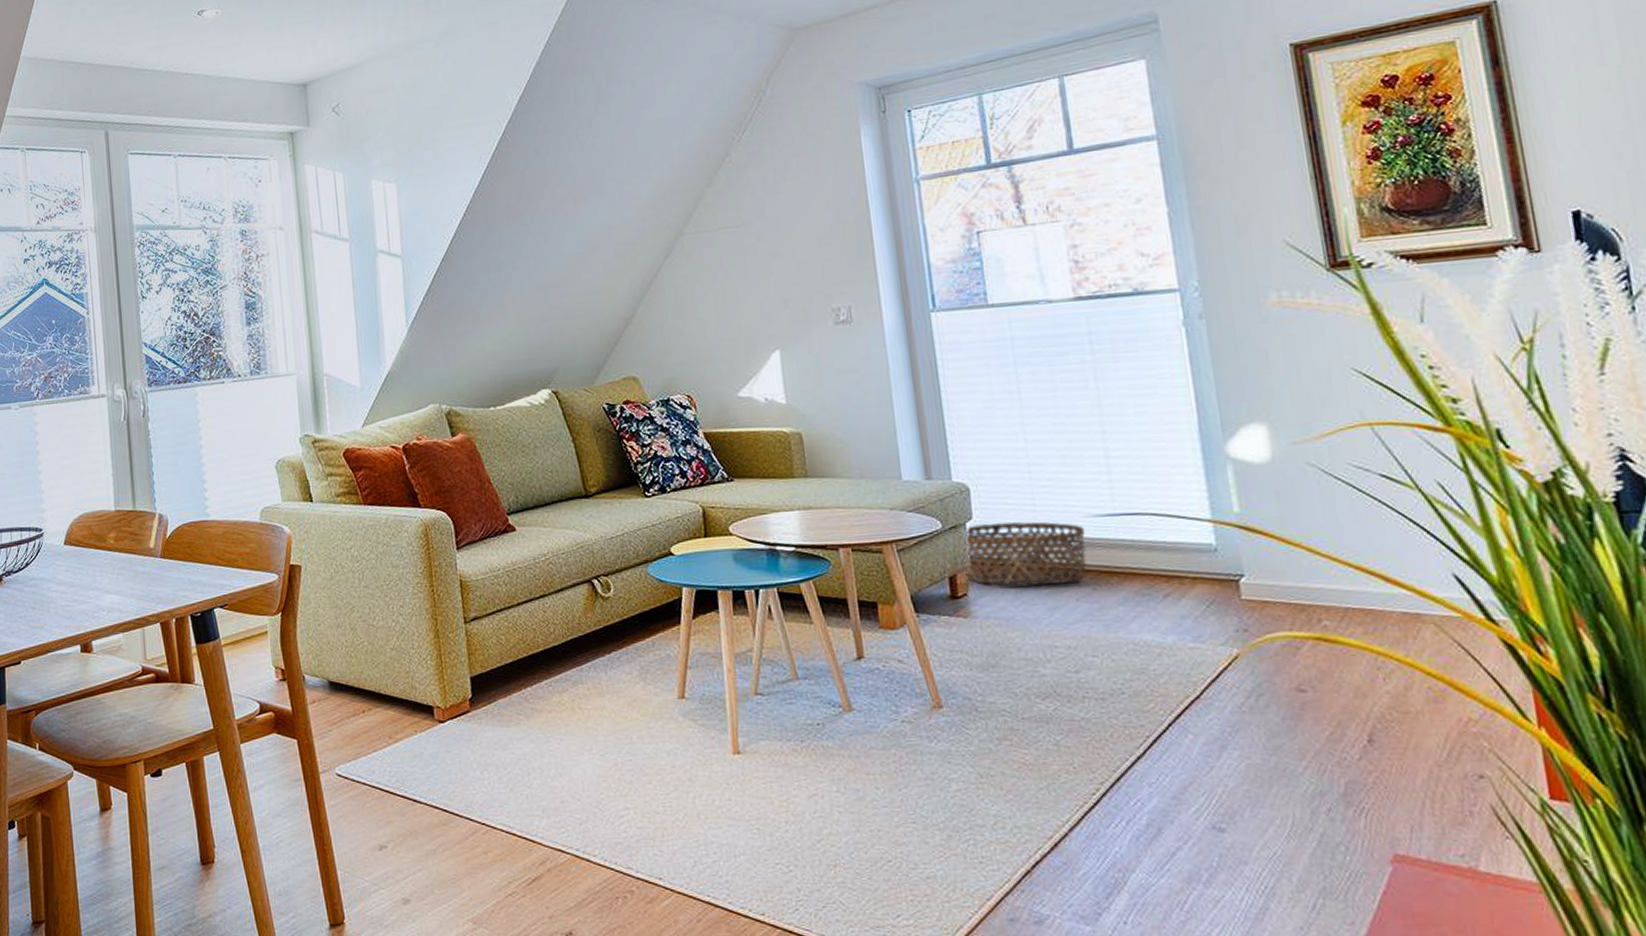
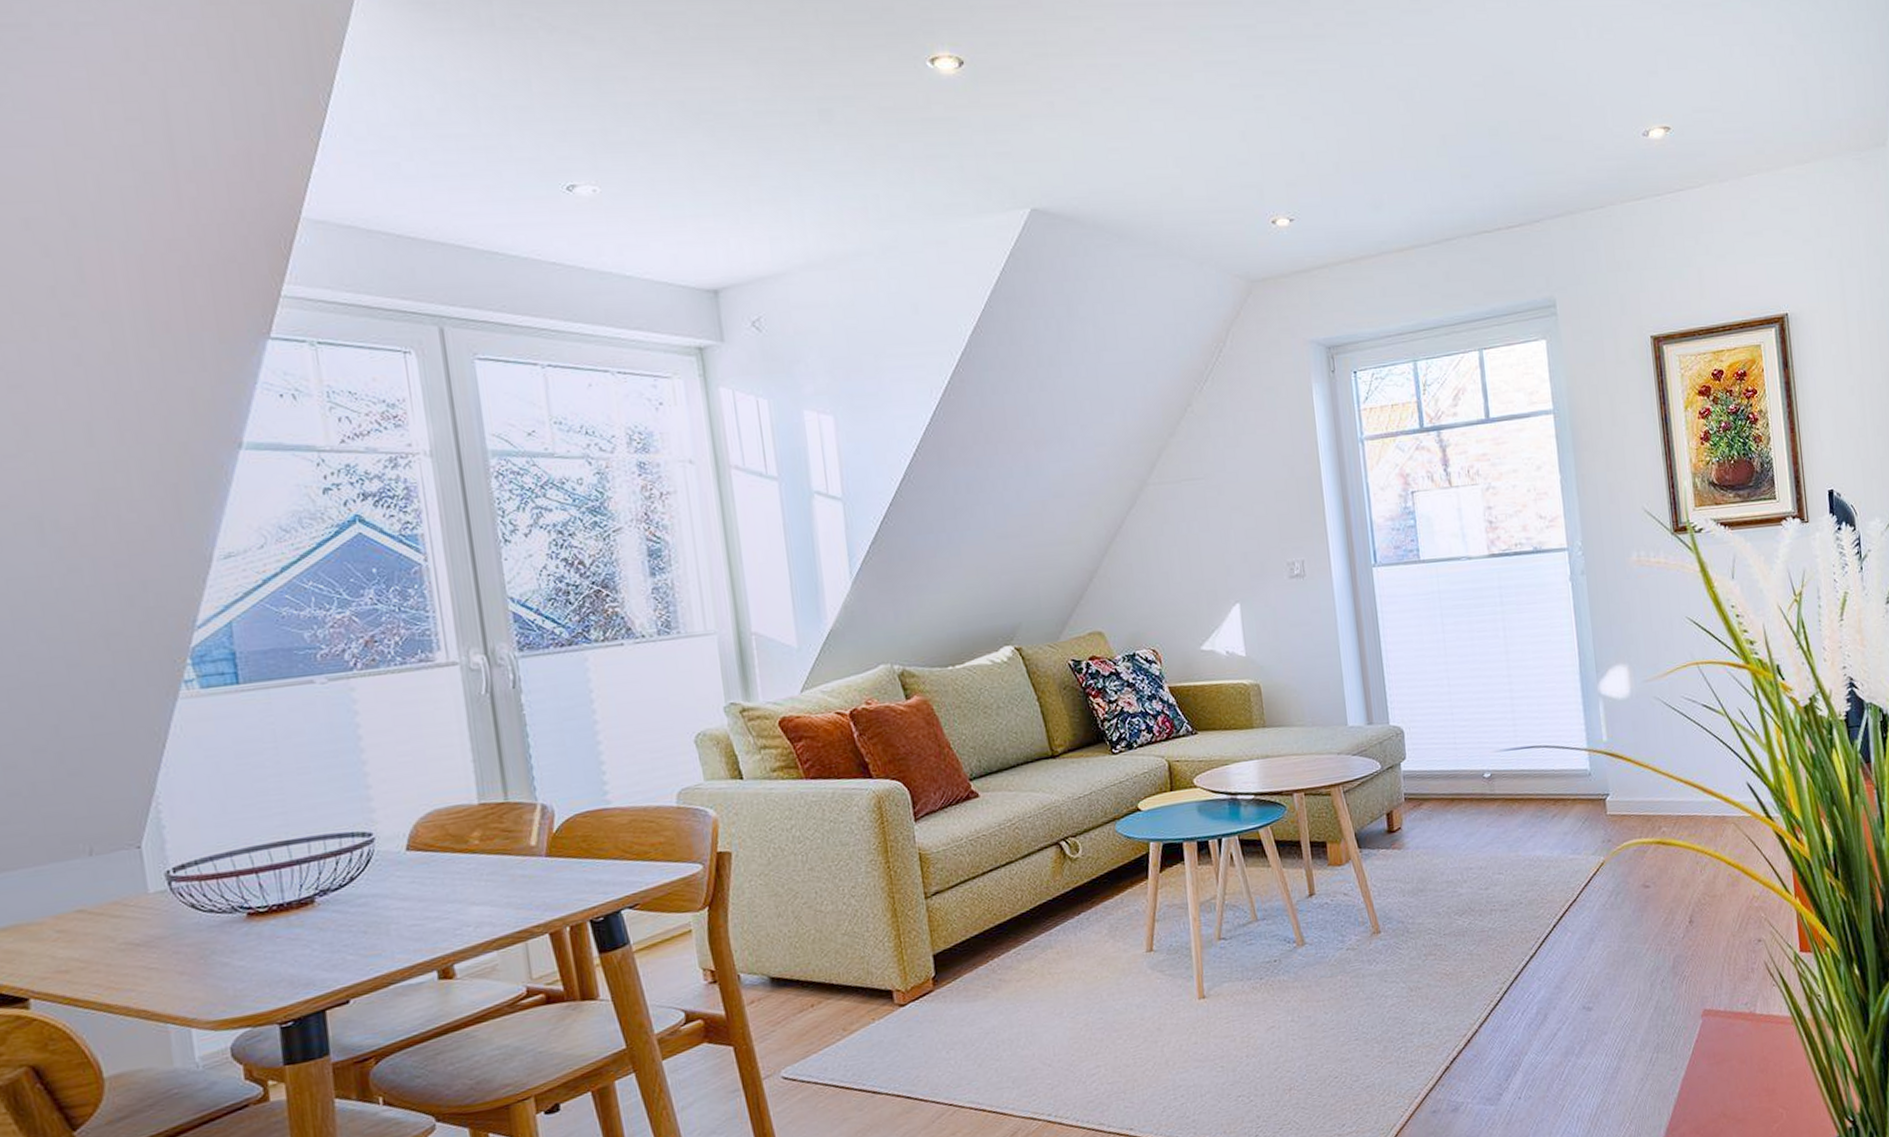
basket: present [964,521,1086,585] -> none [1399,758,1495,818]

